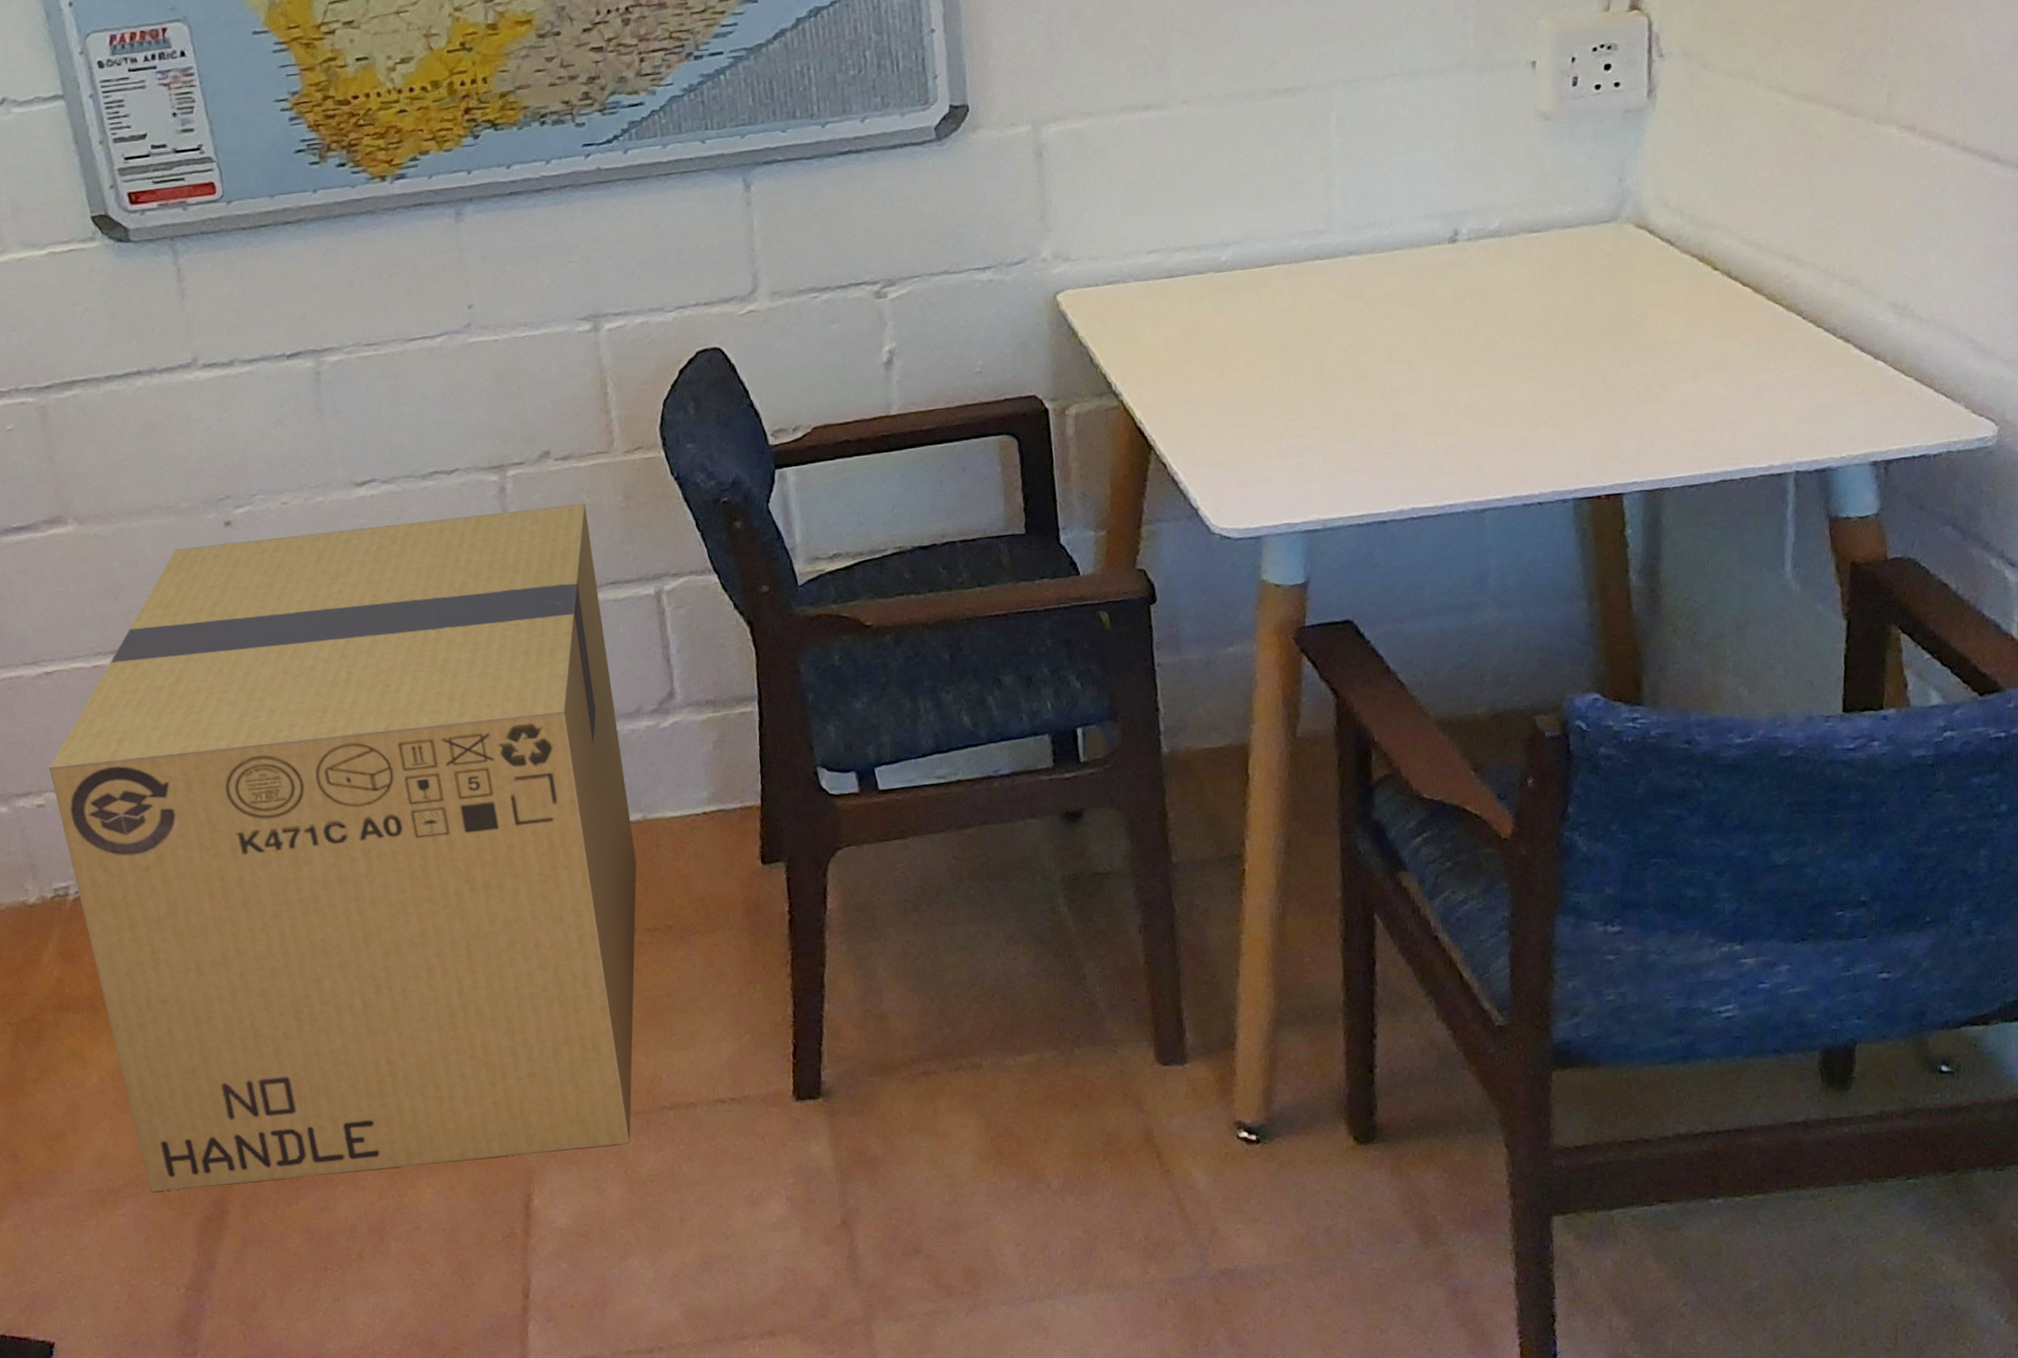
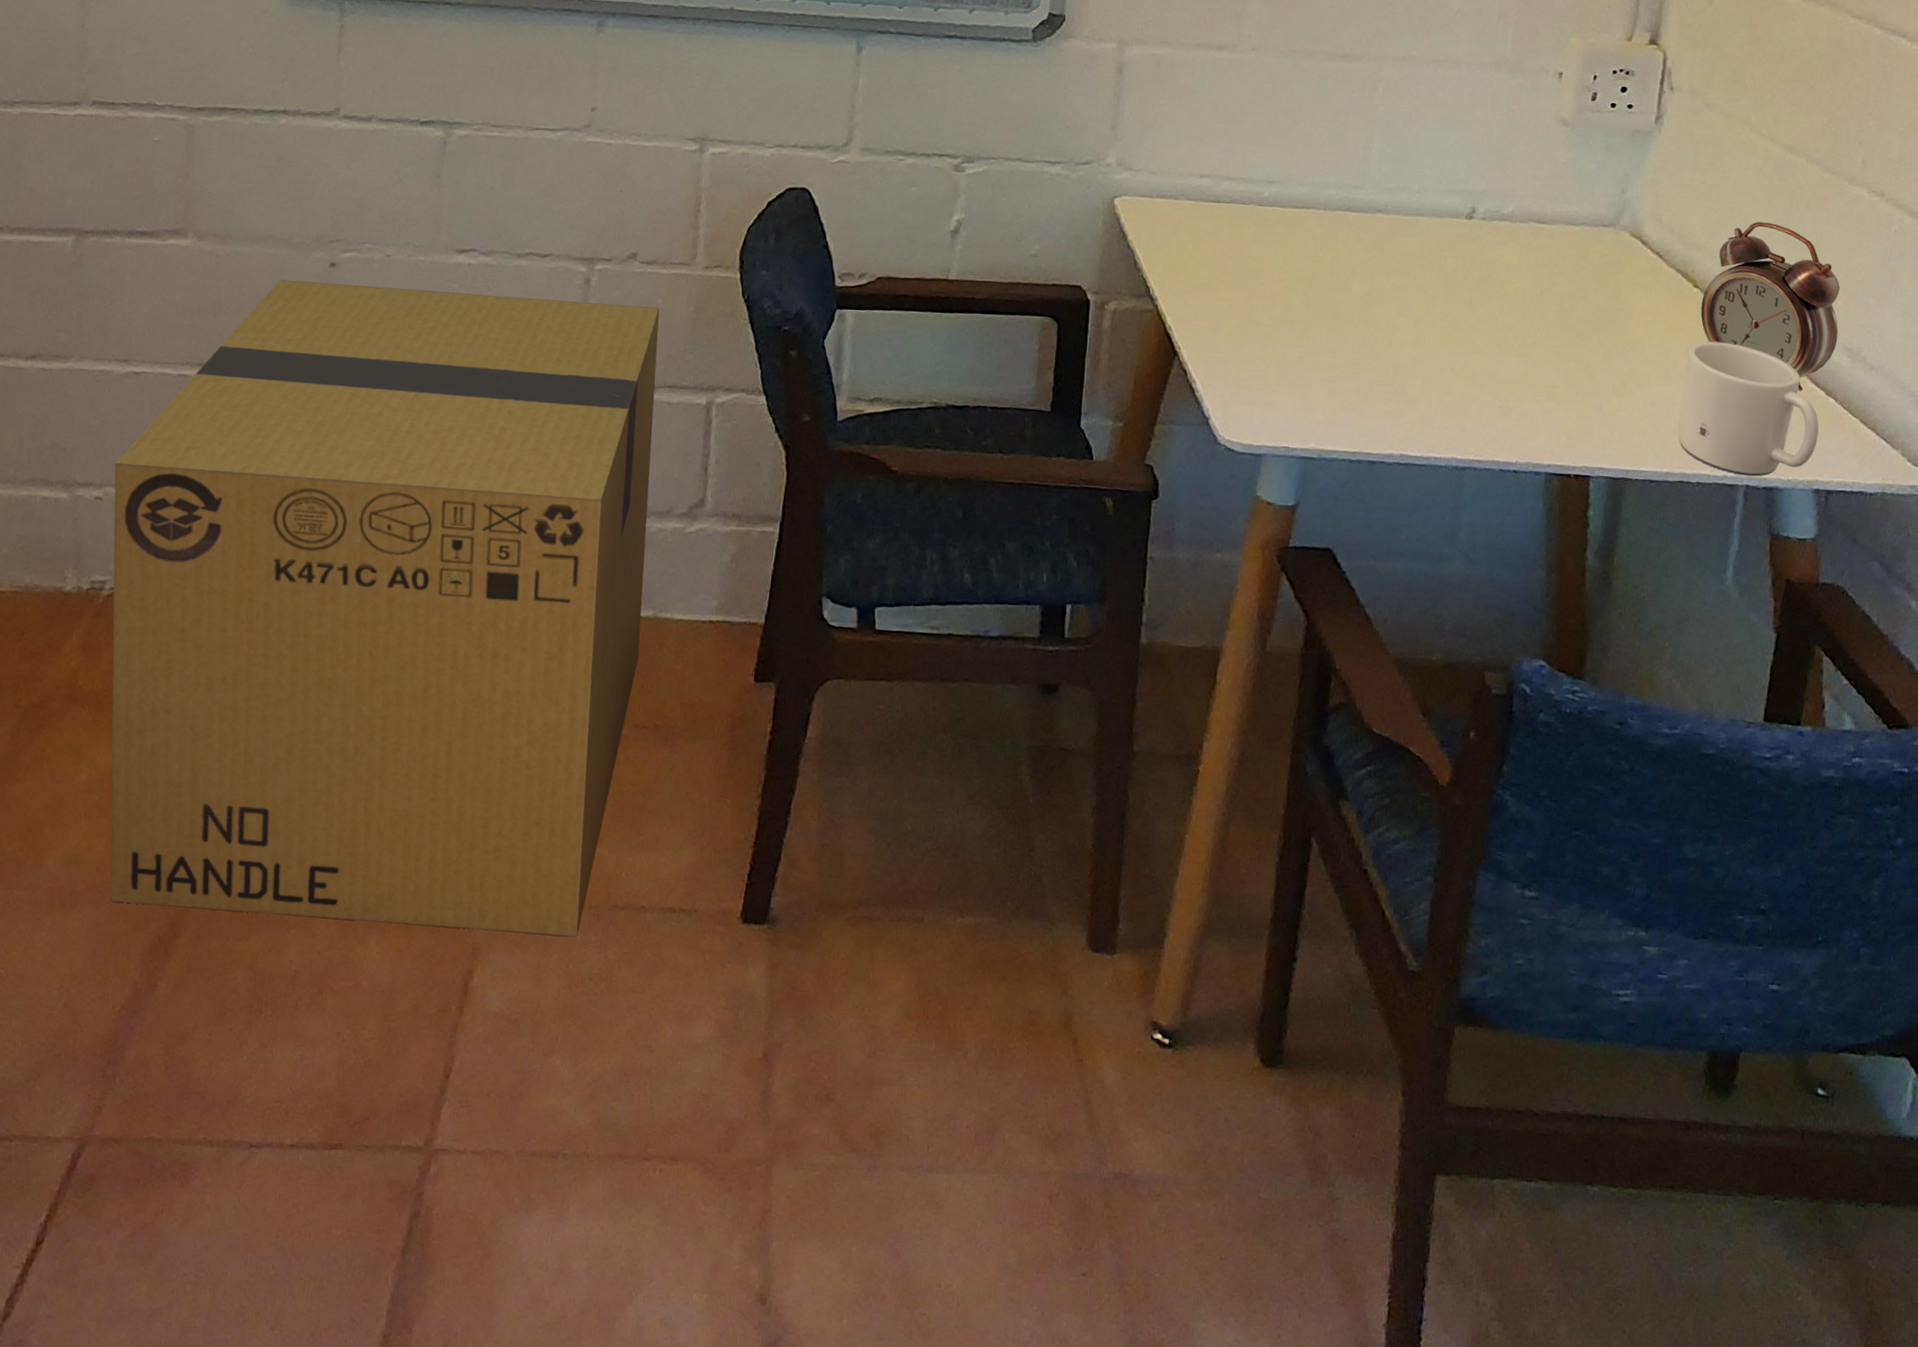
mug: none [1713,323,1870,462] -> present [1678,341,1819,477]
alarm clock: none [1723,183,1880,361] -> present [1700,221,1841,391]

